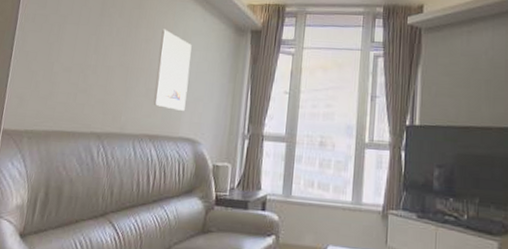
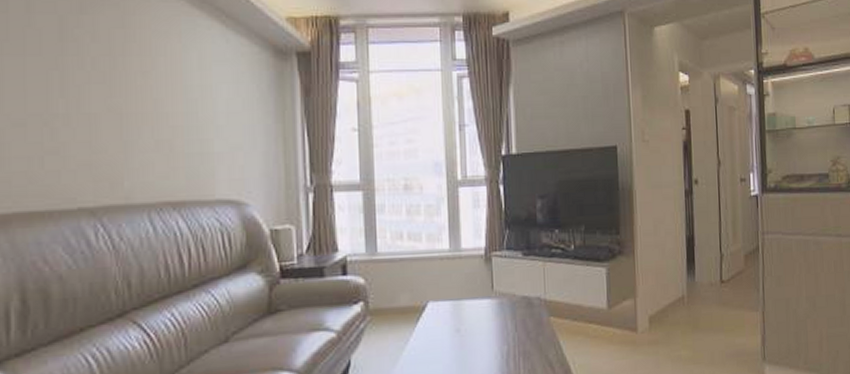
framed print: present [153,29,192,111] -> none [165,55,218,166]

